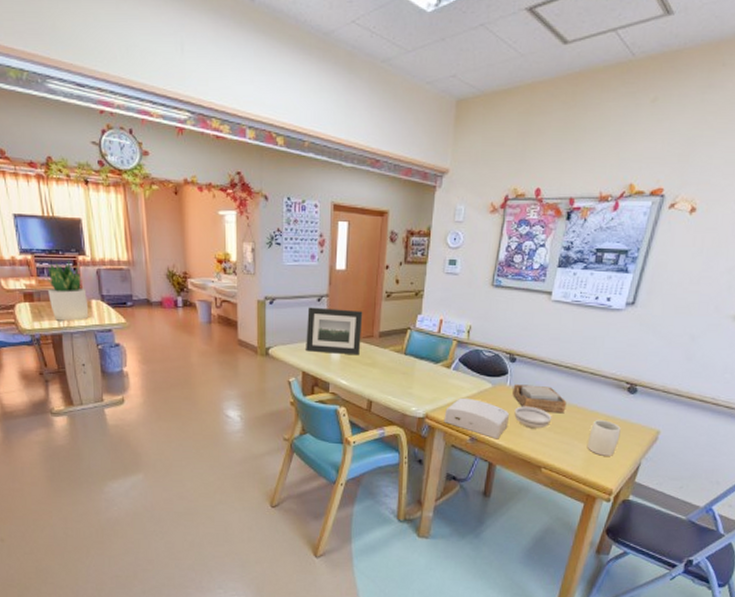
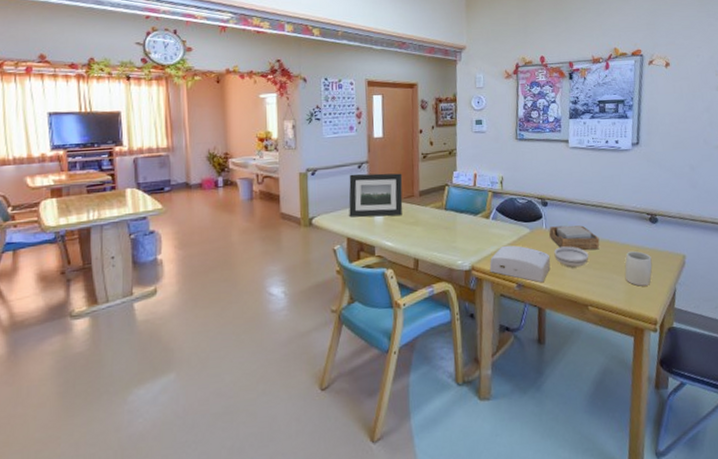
planter: present [43,259,89,321] -> none [75,151,123,214]

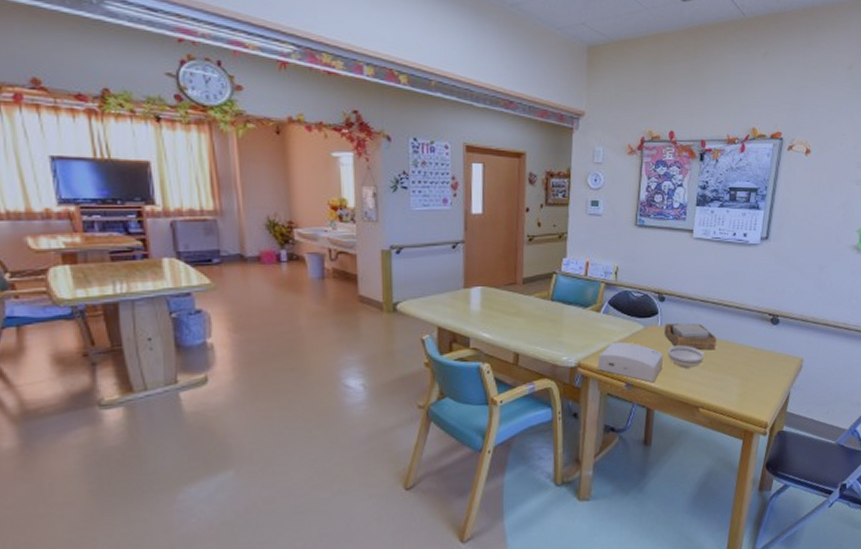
picture frame: present [348,173,403,217] -> none [440,254,504,305]
mug: present [624,251,653,286] -> none [739,353,769,389]

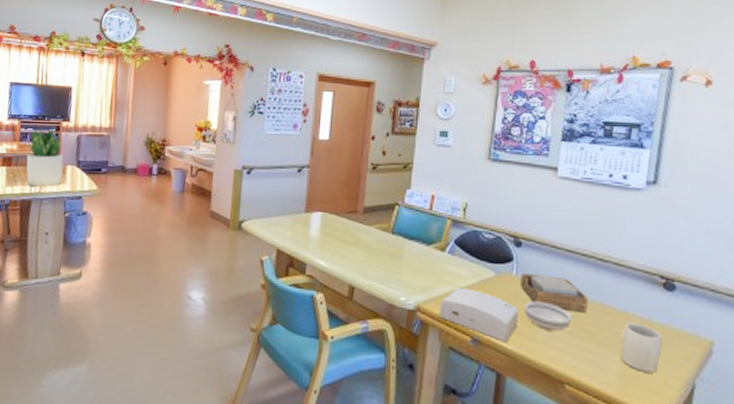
planter: none [93,210,159,286] -> present [25,125,64,187]
mug: none [739,353,769,389] -> present [620,323,662,373]

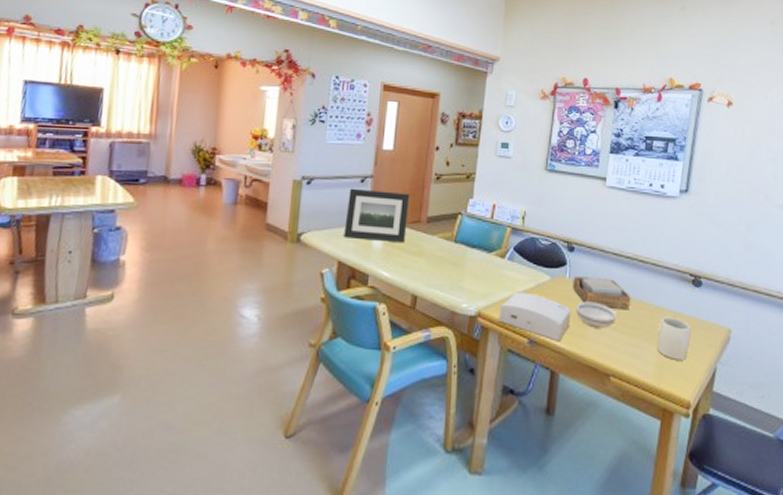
planter: present [25,125,64,187] -> none [43,130,93,200]
picture frame: none [282,178,346,233] -> present [344,188,410,243]

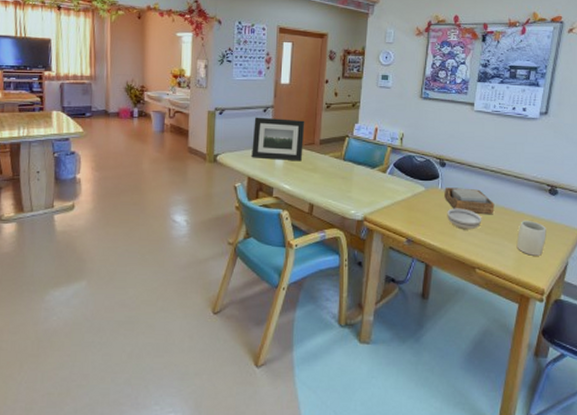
tissue dispenser: present [498,292,571,342] -> none [381,200,443,241]

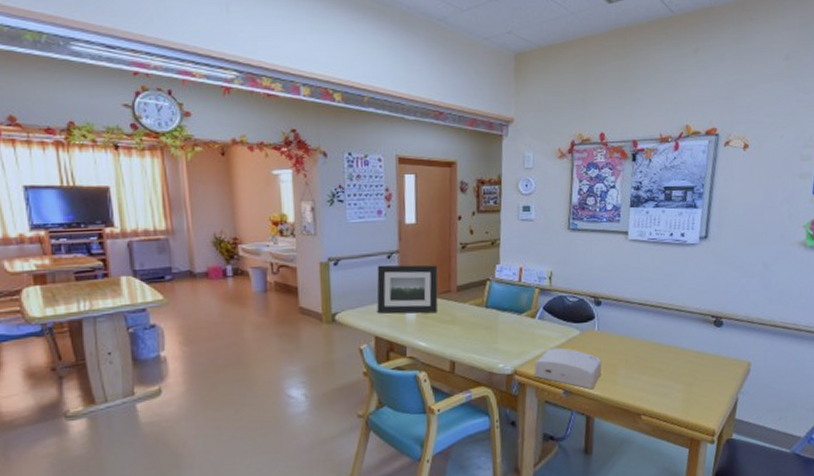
tissue dispenser: none [381,200,443,241] -> present [534,347,602,390]
napkin holder: present [444,187,495,215] -> none [602,327,657,355]
bowl: present [447,208,482,230] -> none [606,350,645,374]
mug: present [516,221,546,256] -> none [683,357,714,395]

